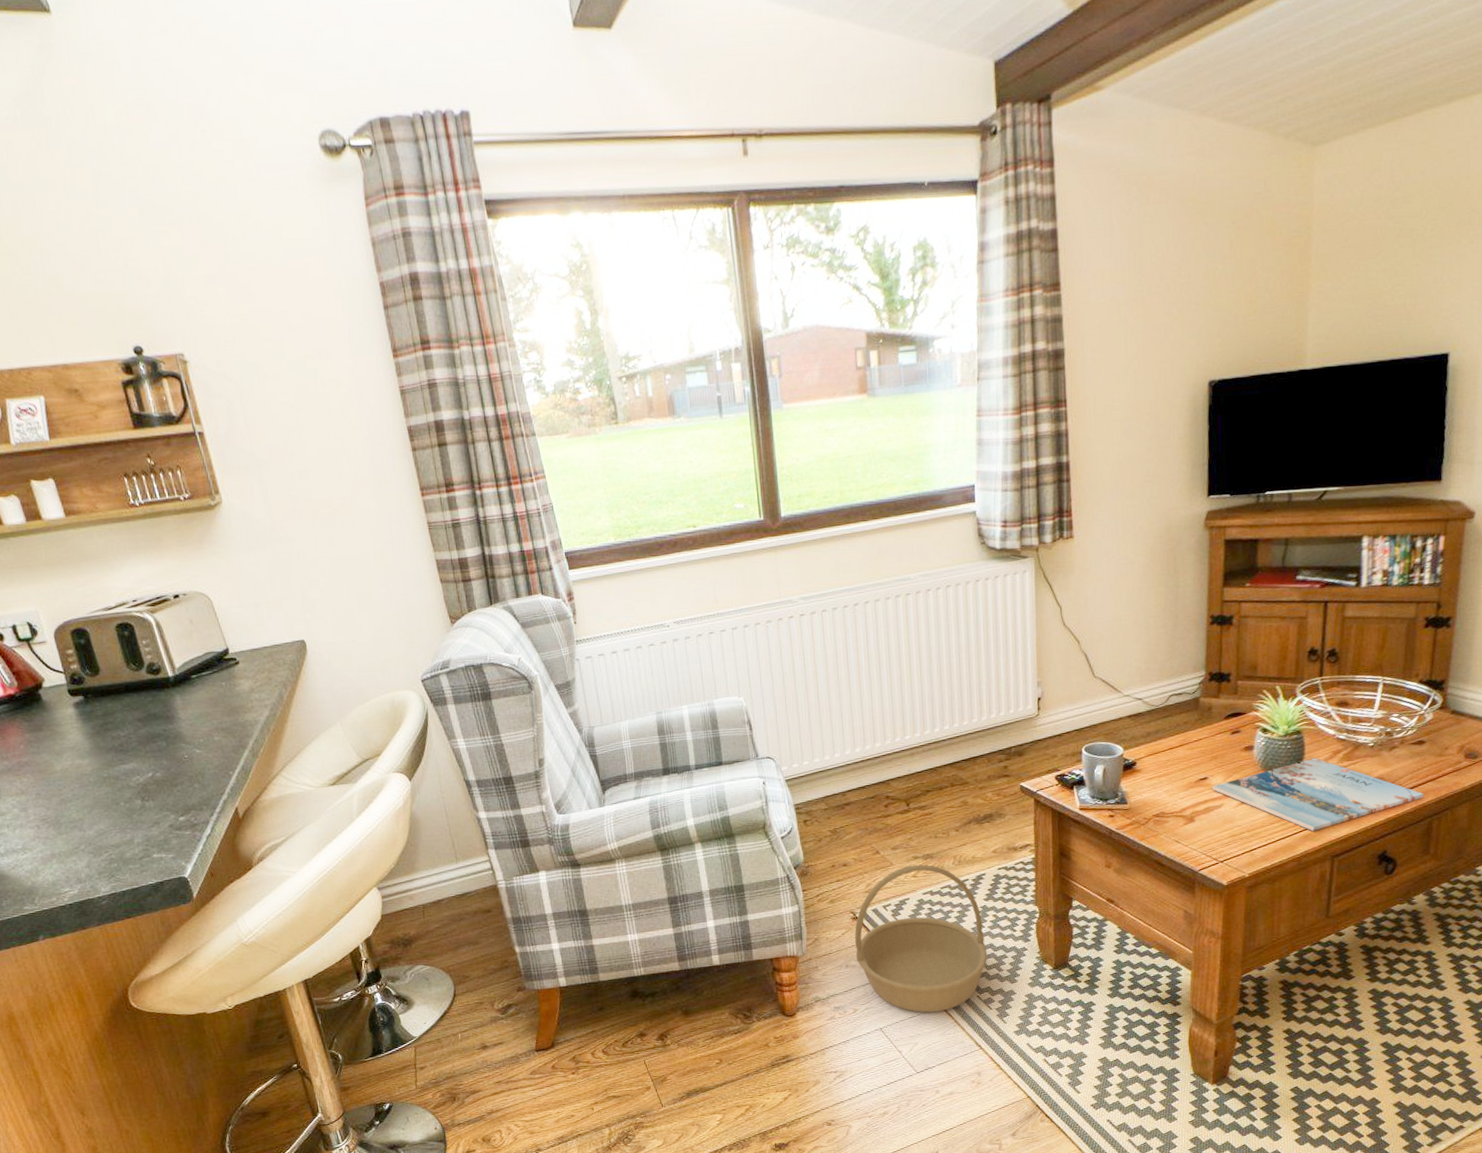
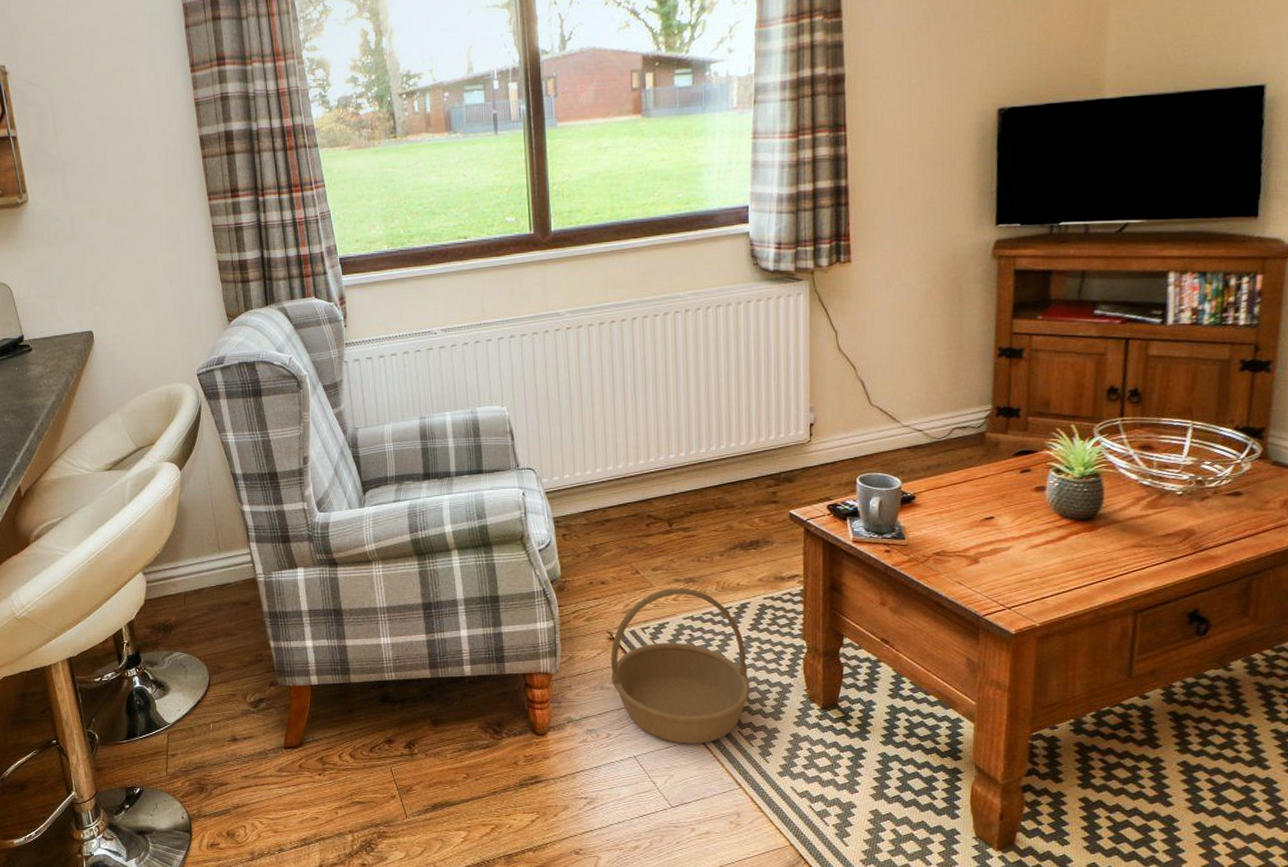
magazine: present [1213,757,1424,831] -> none [1000,503,1241,582]

